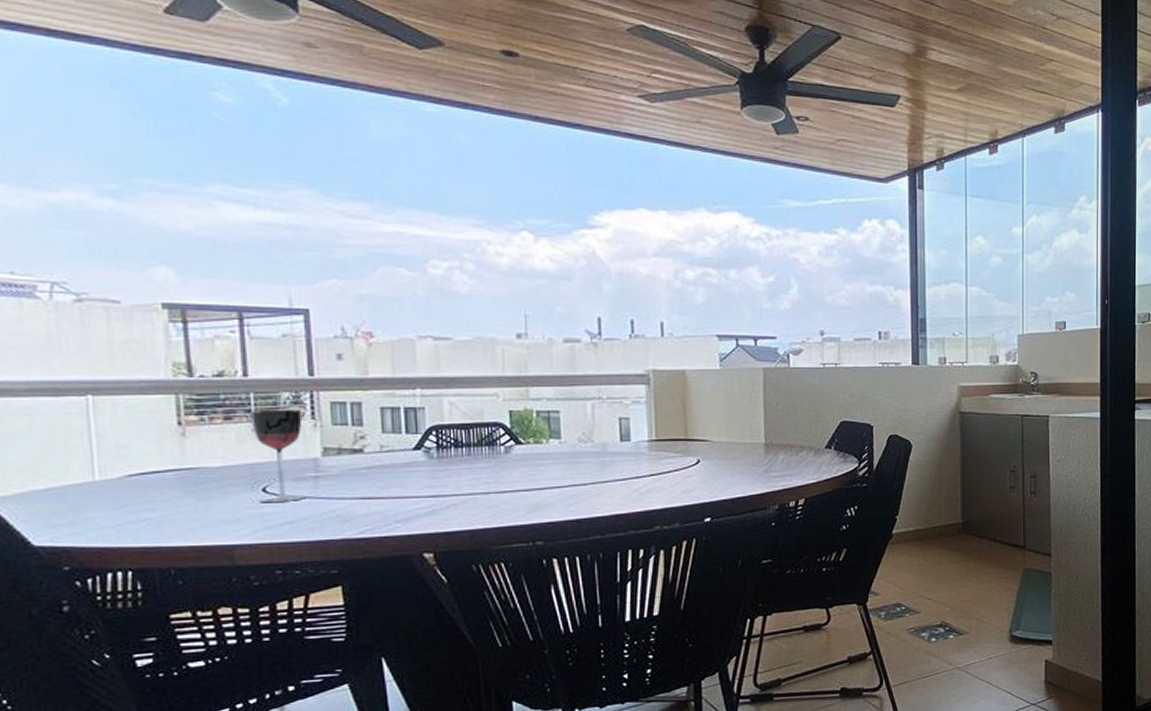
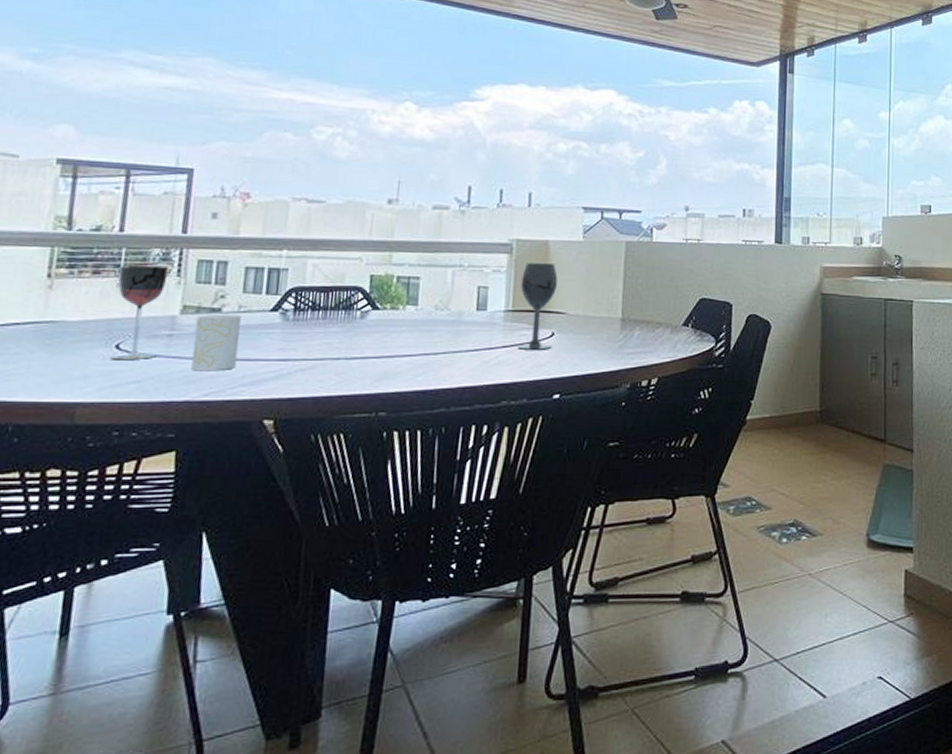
cup: none [339,454,388,511] -> present [191,314,241,372]
wine glass: none [662,393,699,477] -> present [517,263,558,350]

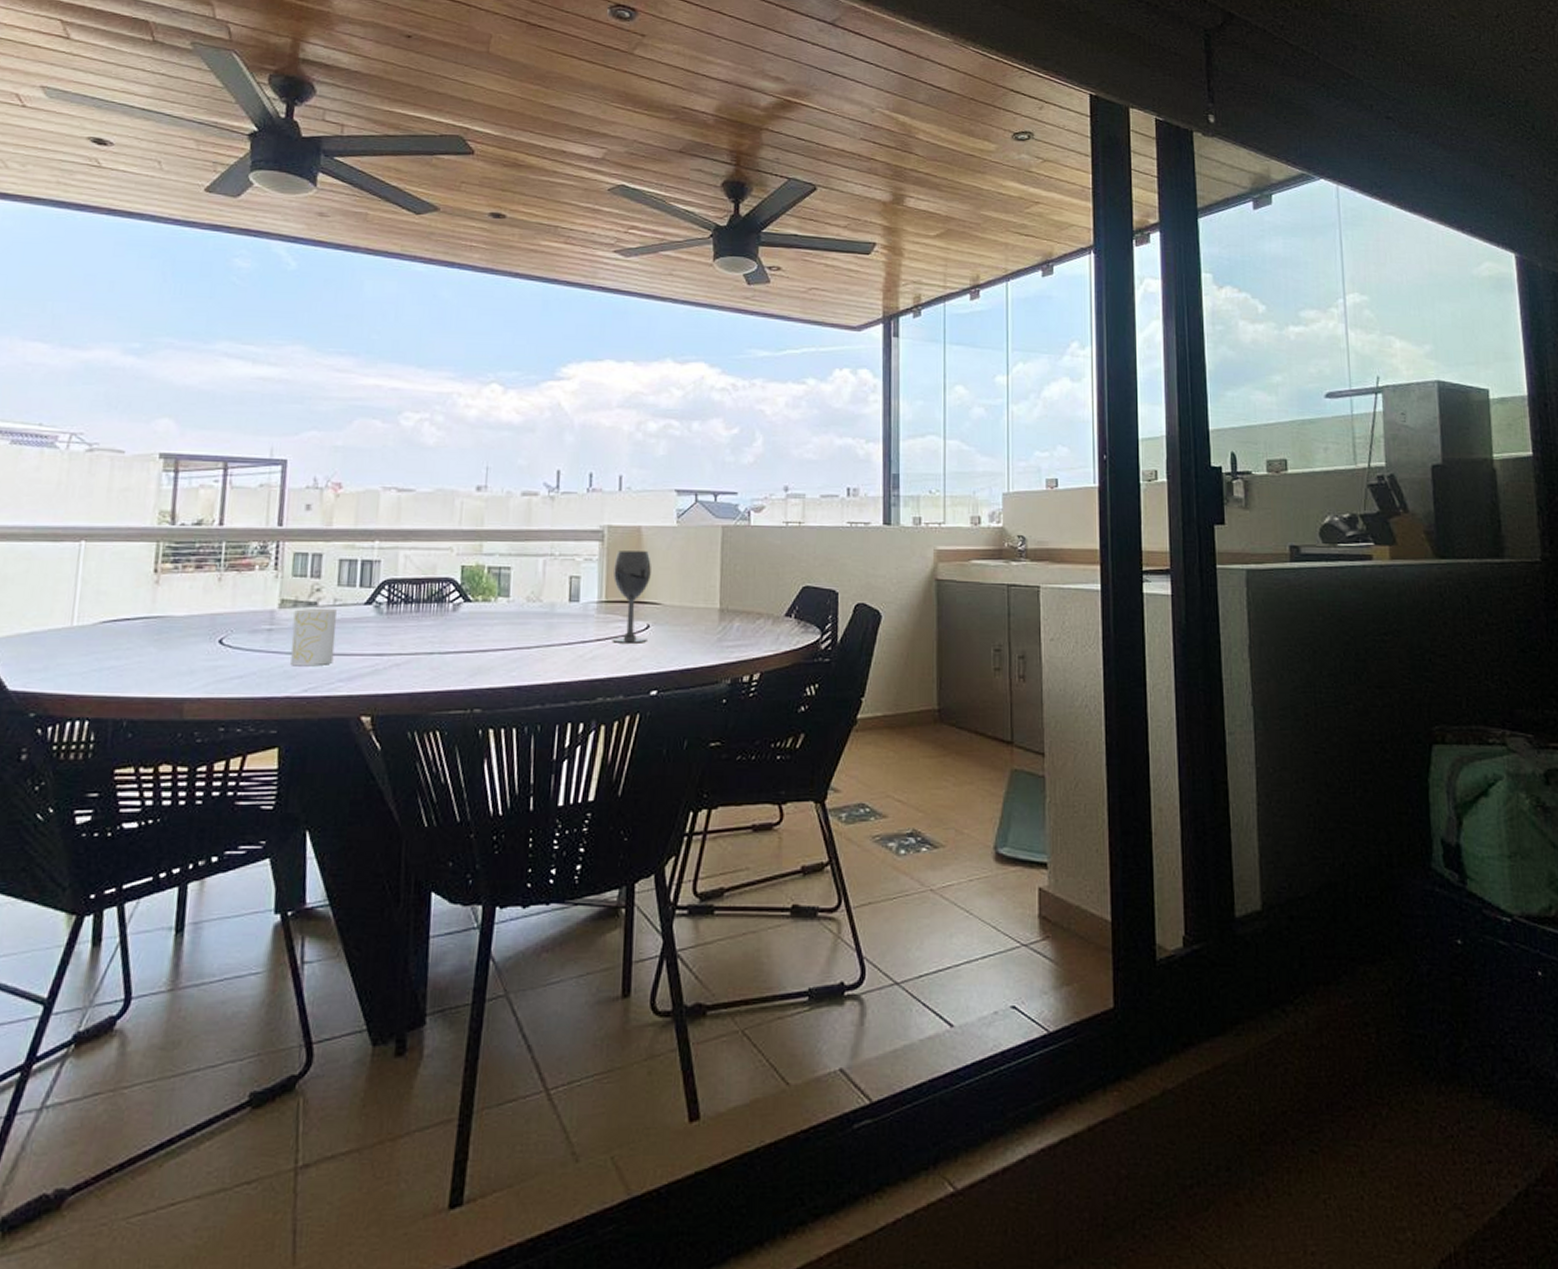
wineglass: present [110,265,169,361] -> none [214,559,267,656]

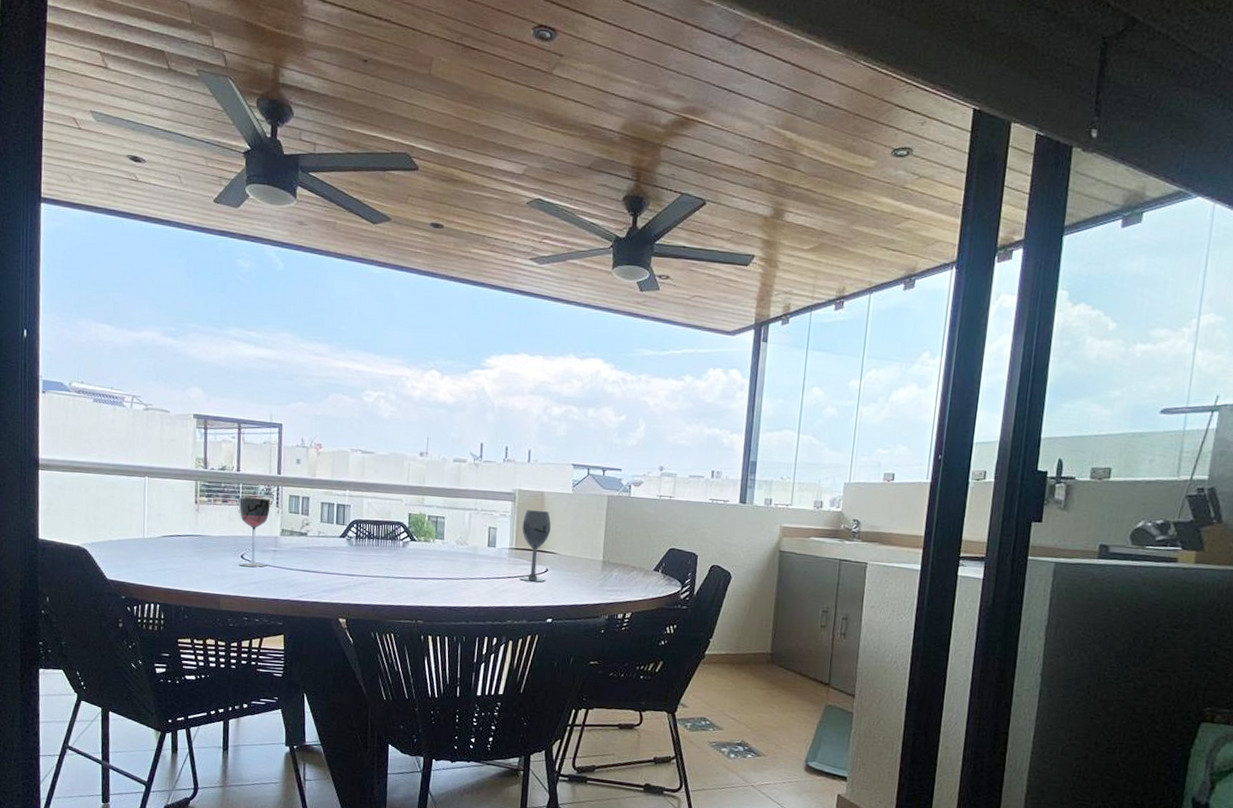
wineglass: none [214,559,267,656] -> present [238,497,271,567]
cup: present [290,608,337,667] -> none [290,537,321,580]

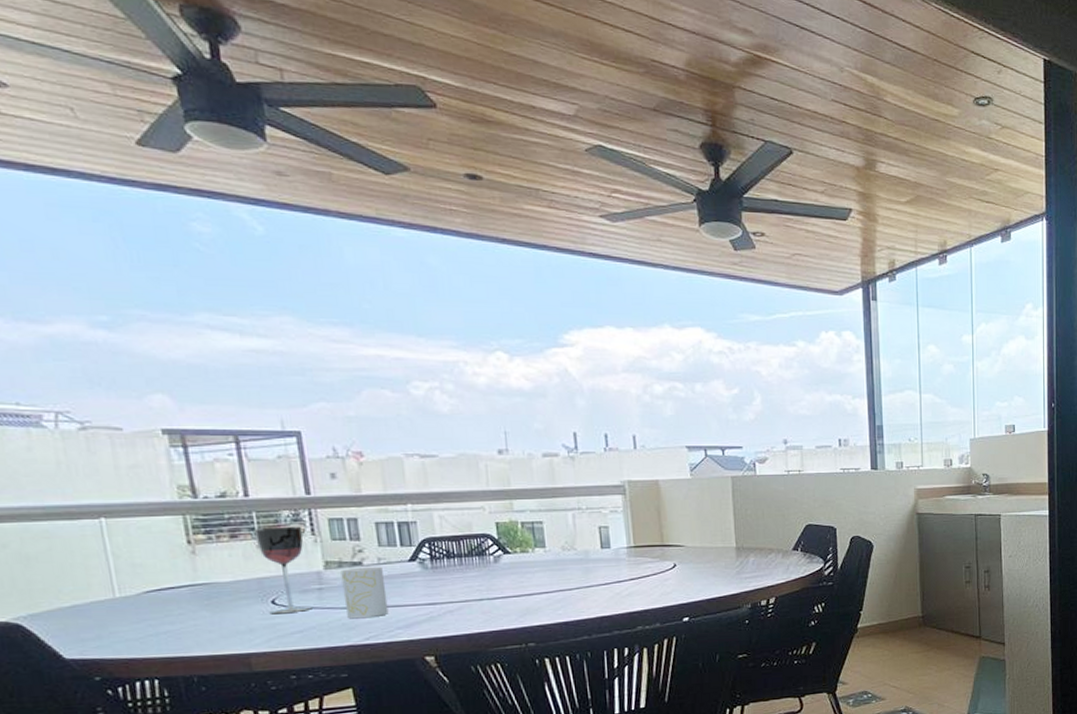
cup: none [290,537,321,580] -> present [341,566,389,619]
wine glass: present [519,510,551,583] -> none [638,502,676,581]

